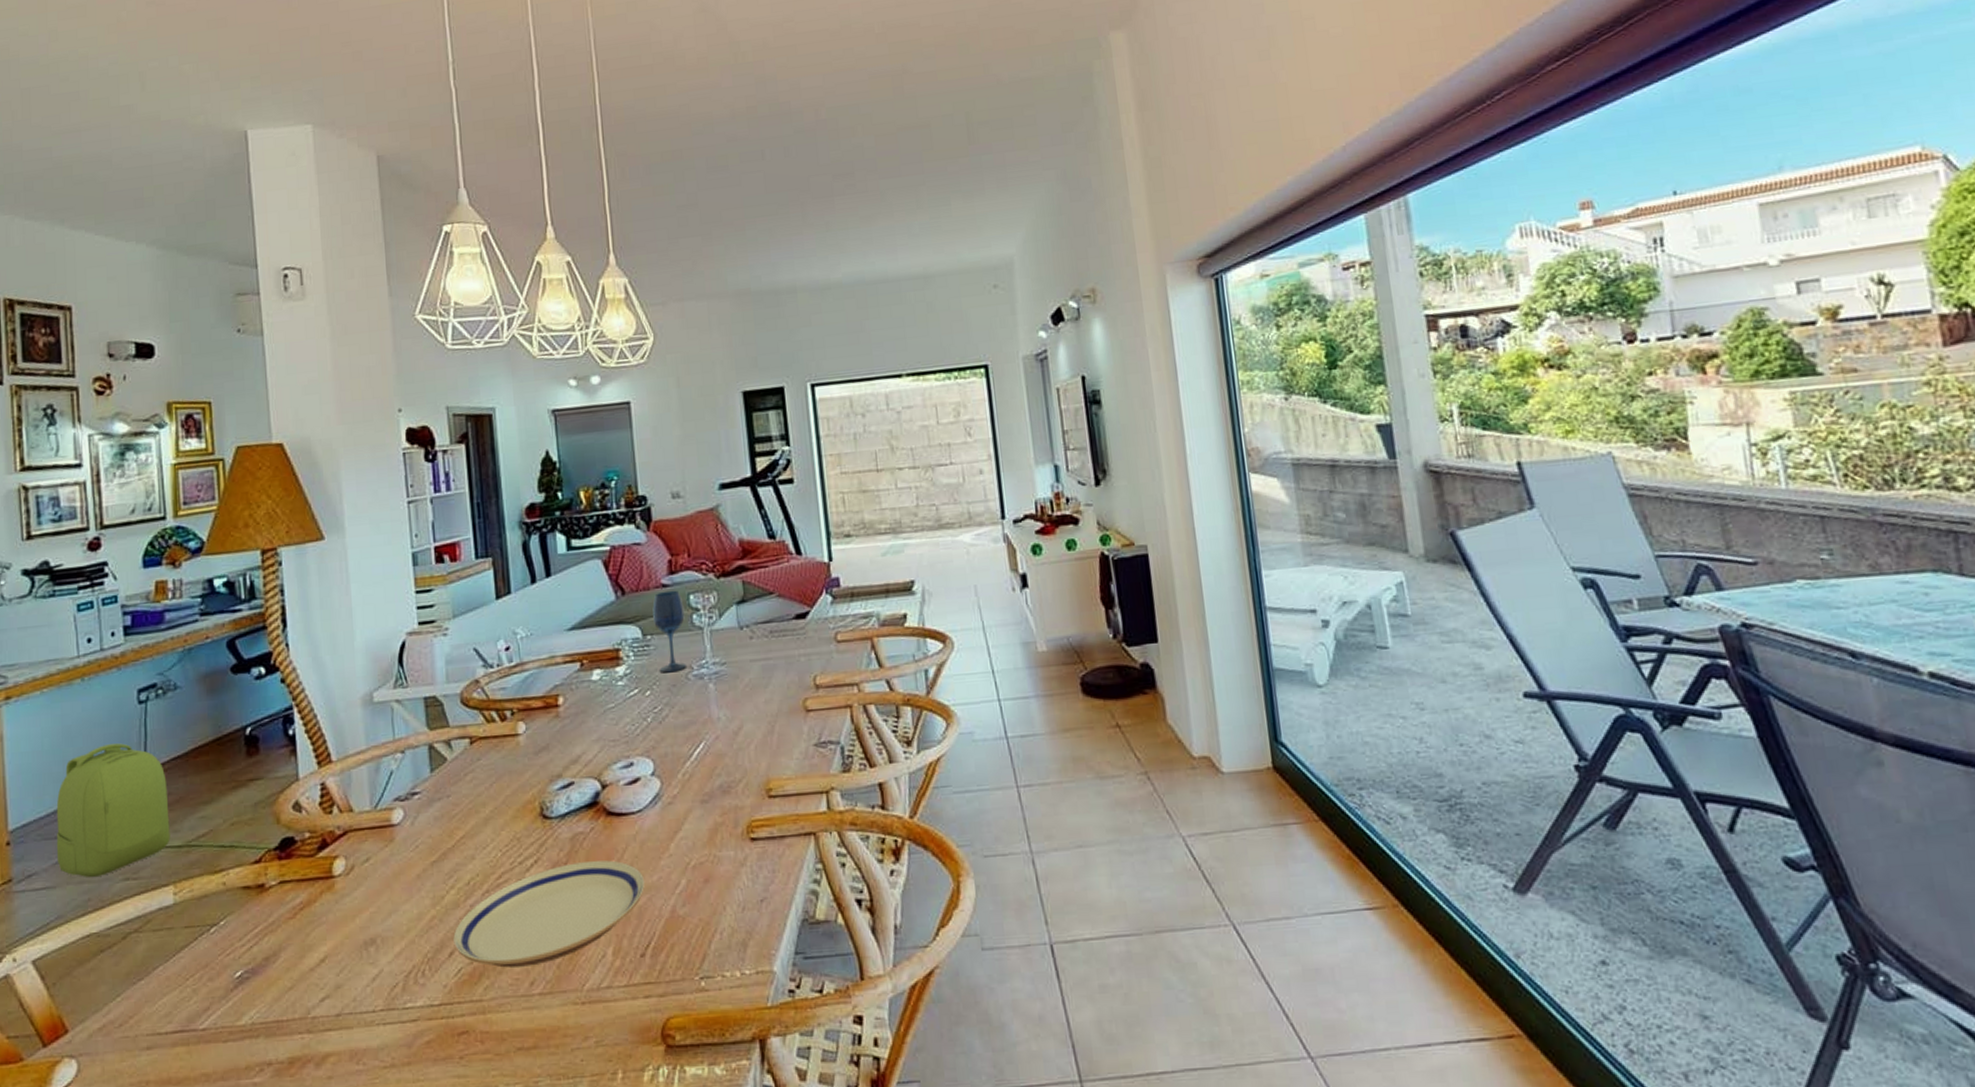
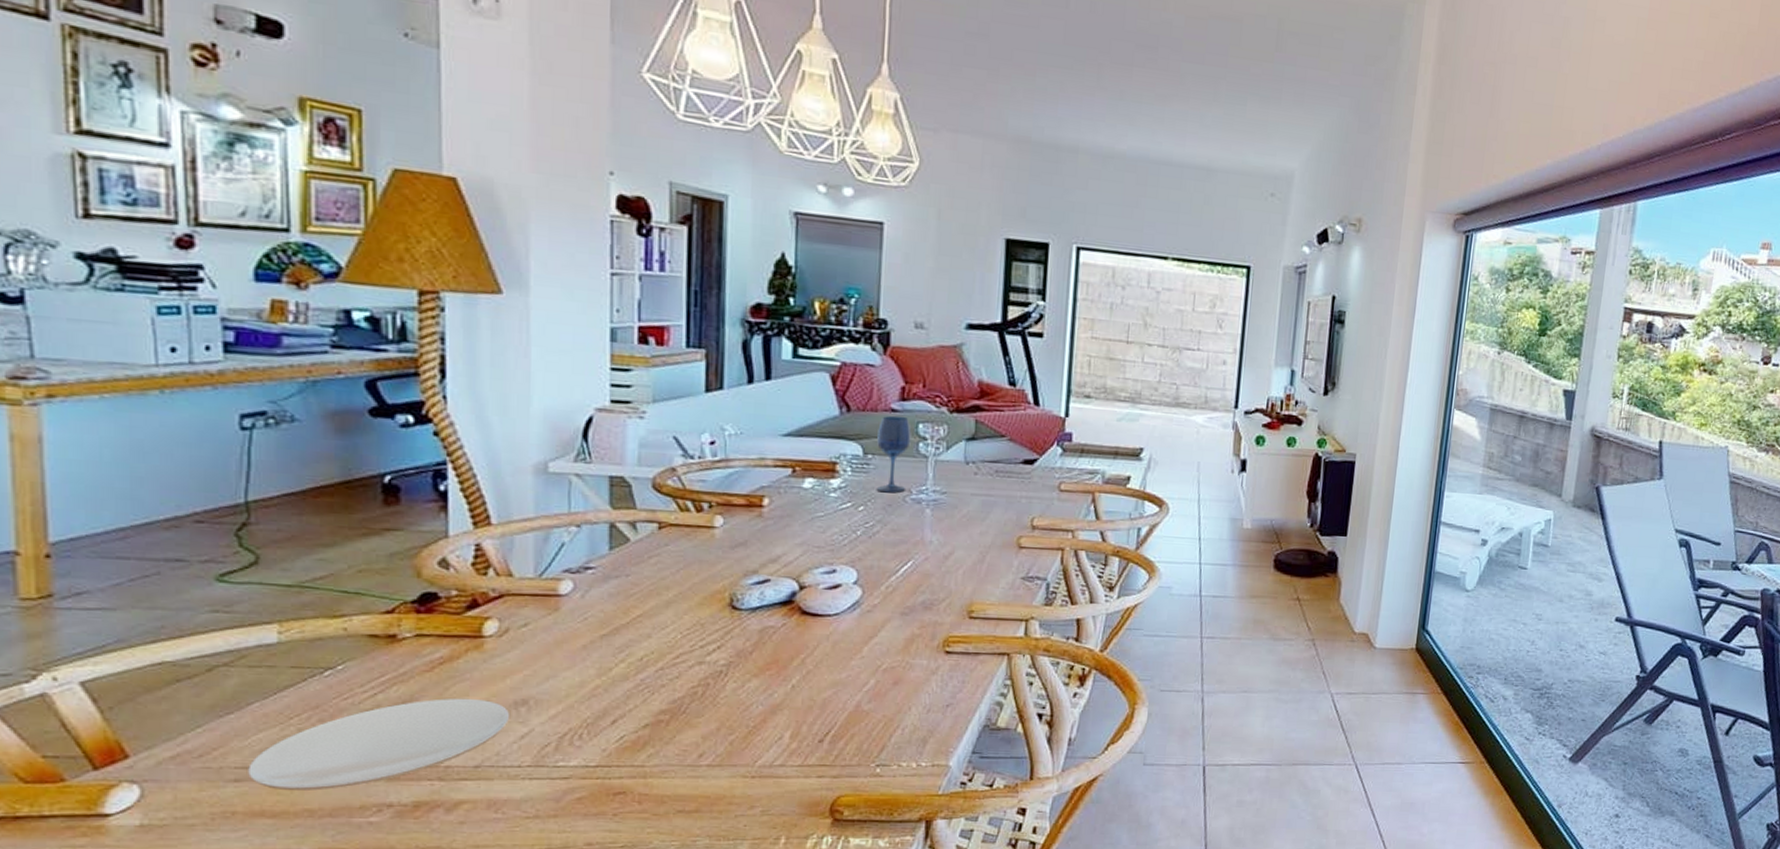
backpack: present [56,743,170,878] -> none [118,467,277,605]
plate: none [157,942,362,1055] -> present [248,698,510,791]
plate: present [453,860,645,968] -> none [618,653,833,740]

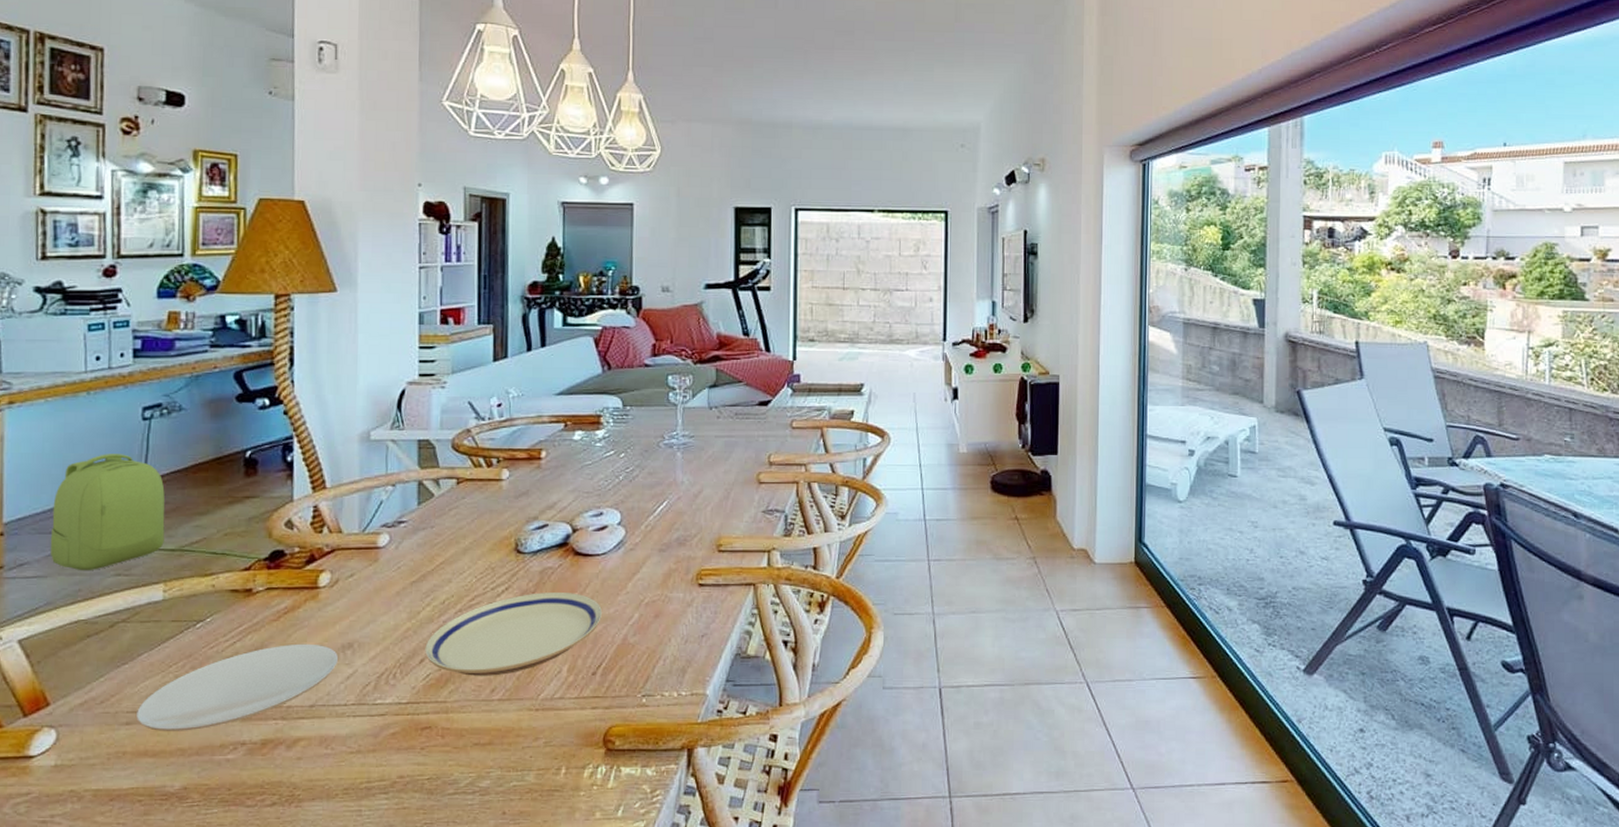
backpack: none [118,467,277,605] -> present [50,454,165,571]
plate: none [618,653,833,740] -> present [425,592,603,676]
wineglass: present [876,415,912,493] -> none [634,370,662,440]

